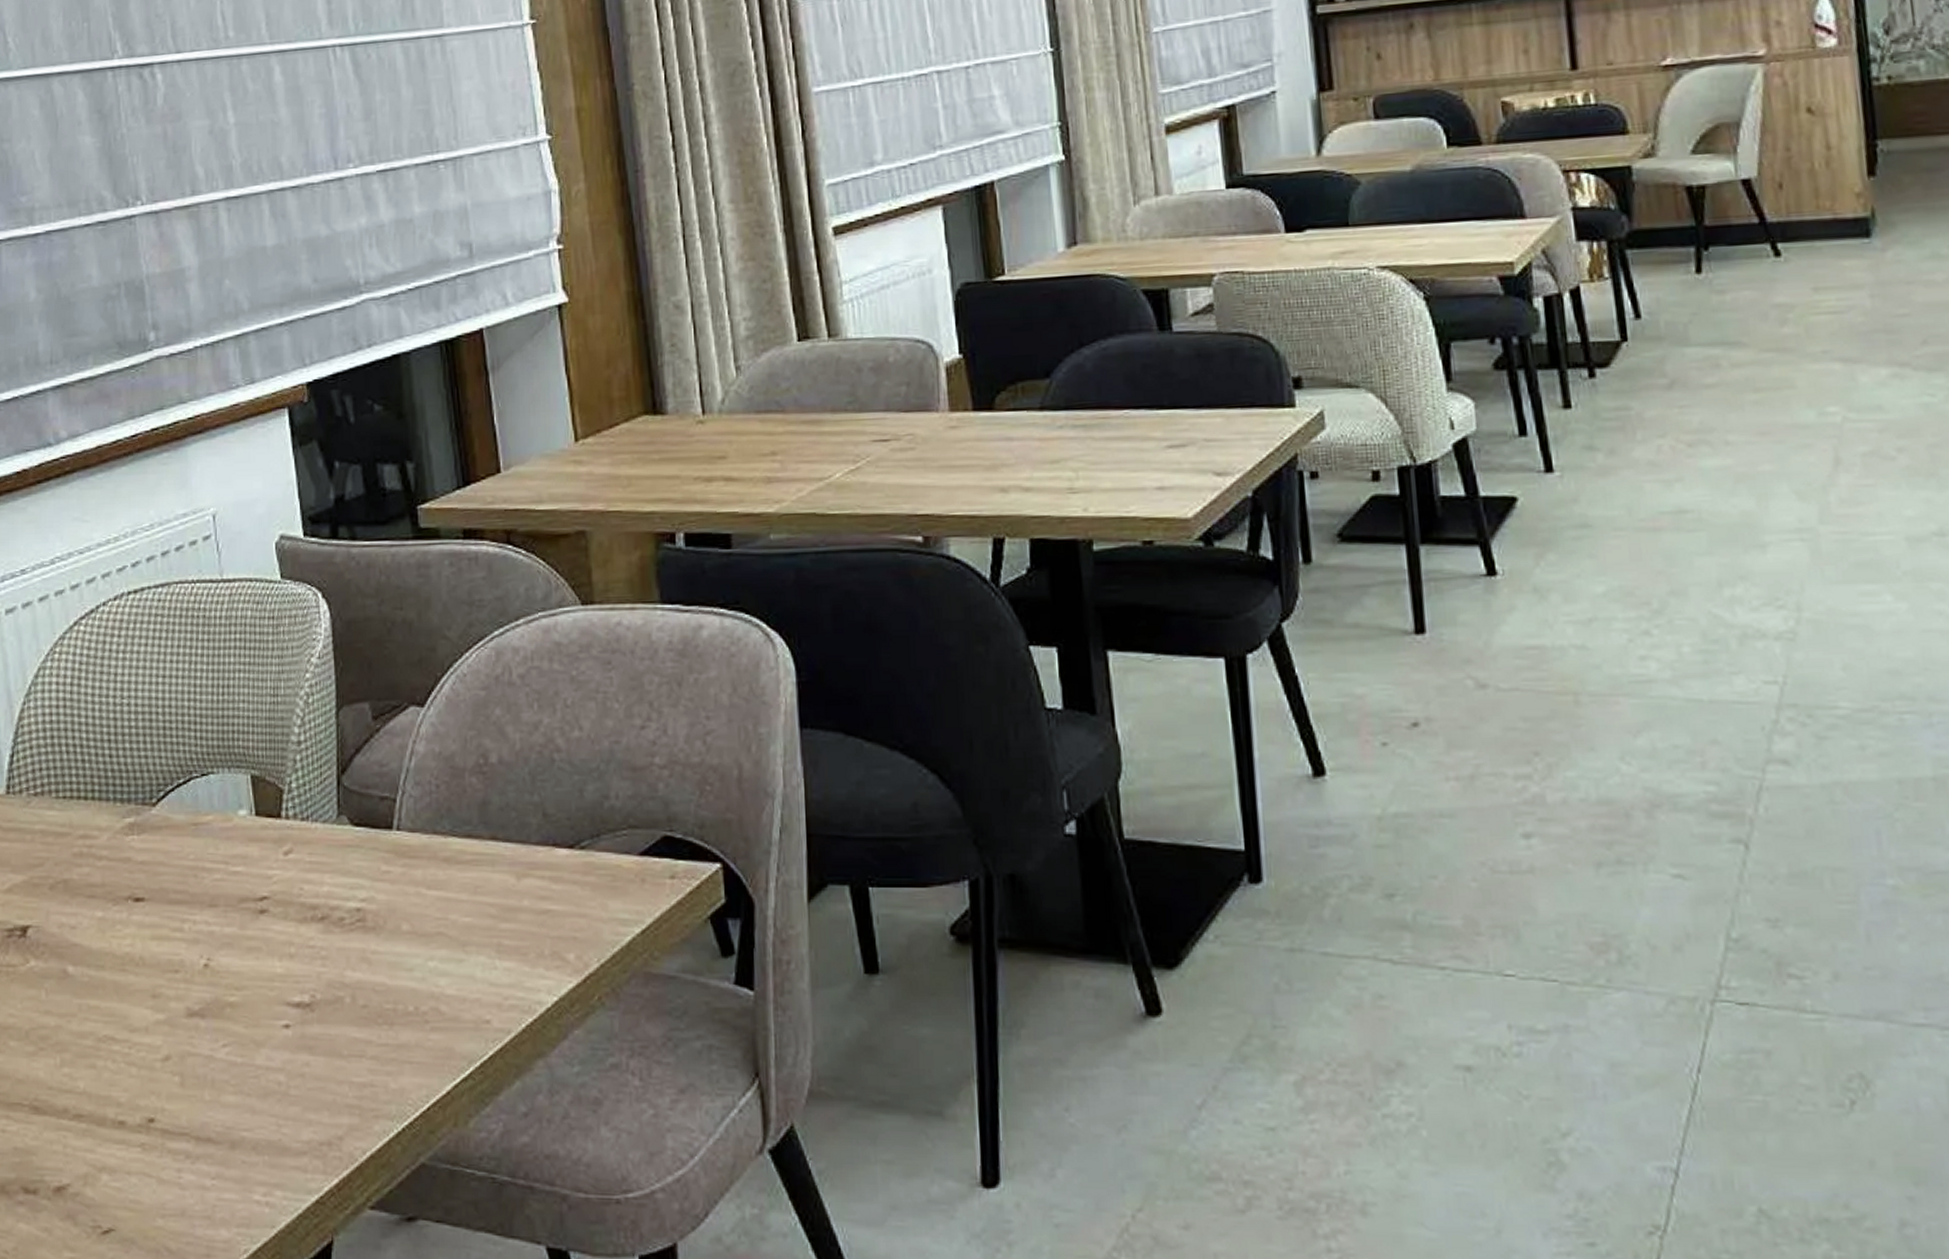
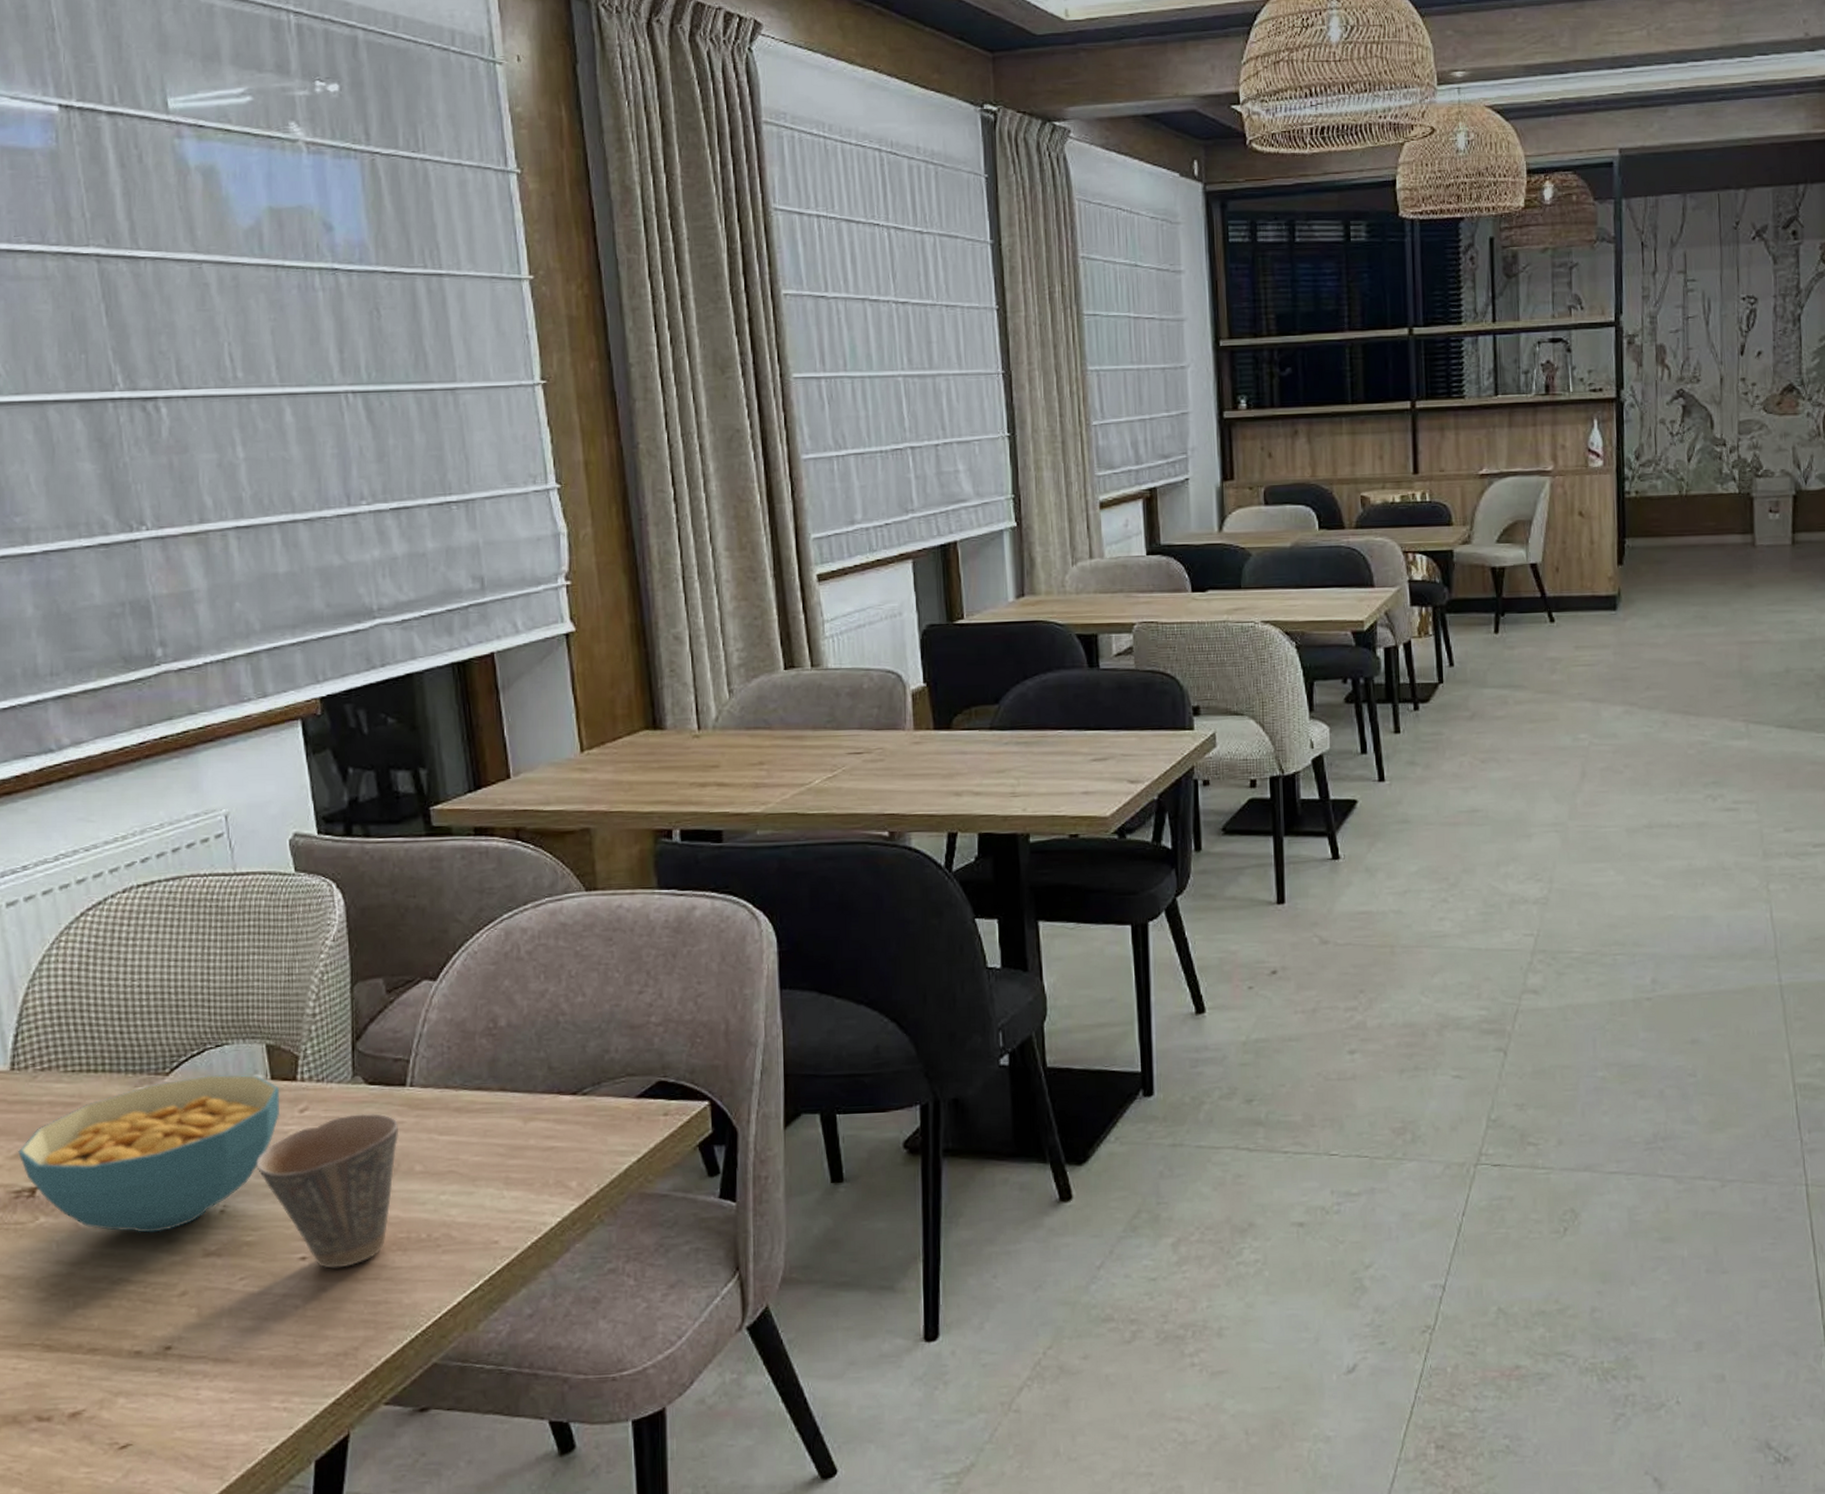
cereal bowl: none [11,807,265,985] -> present [18,1074,281,1233]
cup: none [240,859,386,1041] -> present [256,1113,399,1269]

